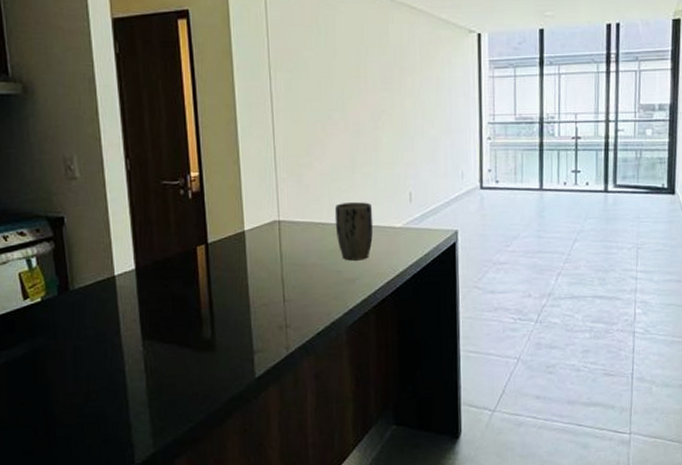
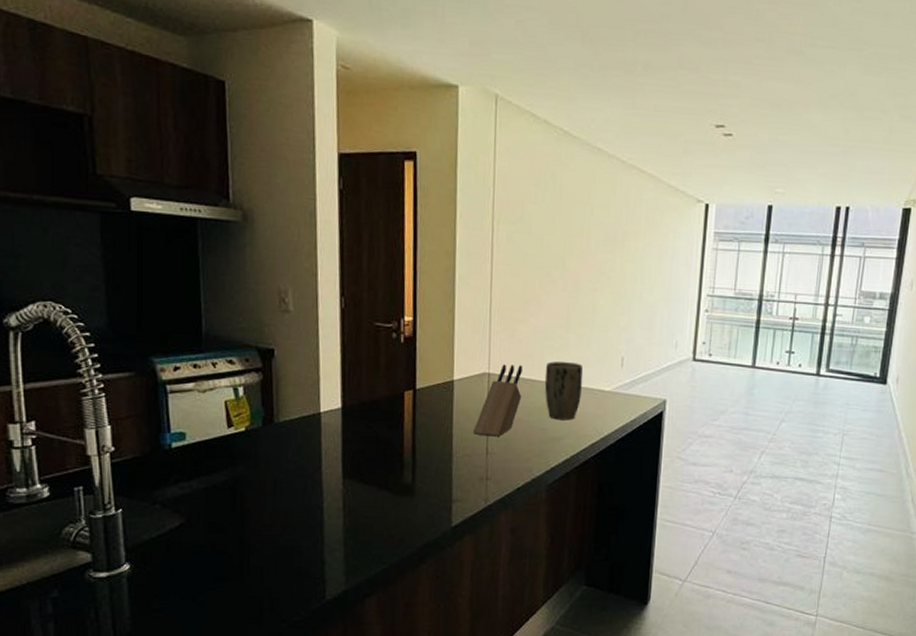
knife block: none [268,210,314,284] -> present [473,364,522,437]

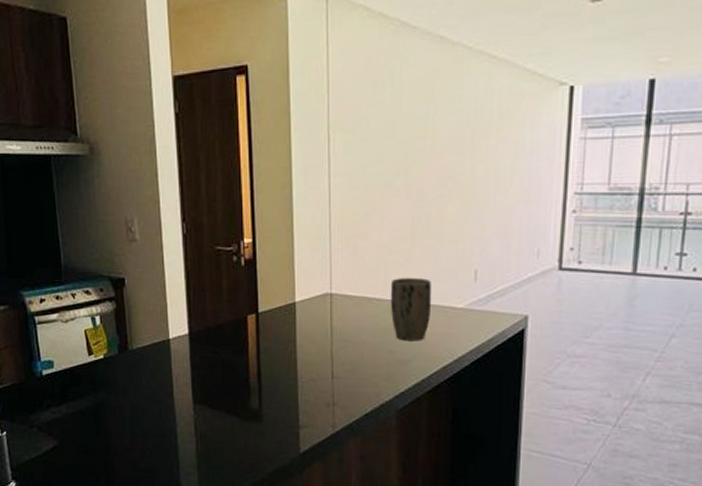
knife block: present [473,364,522,437] -> none [318,283,367,360]

